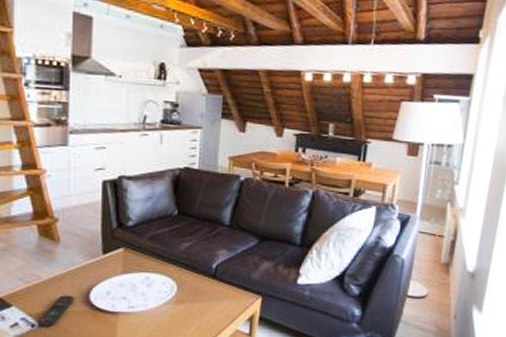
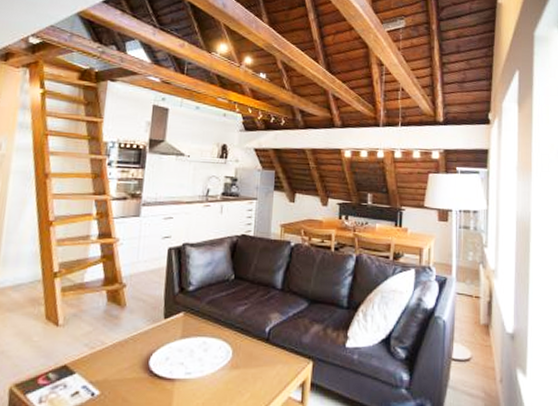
remote control: present [37,295,73,328] -> none [96,361,134,396]

